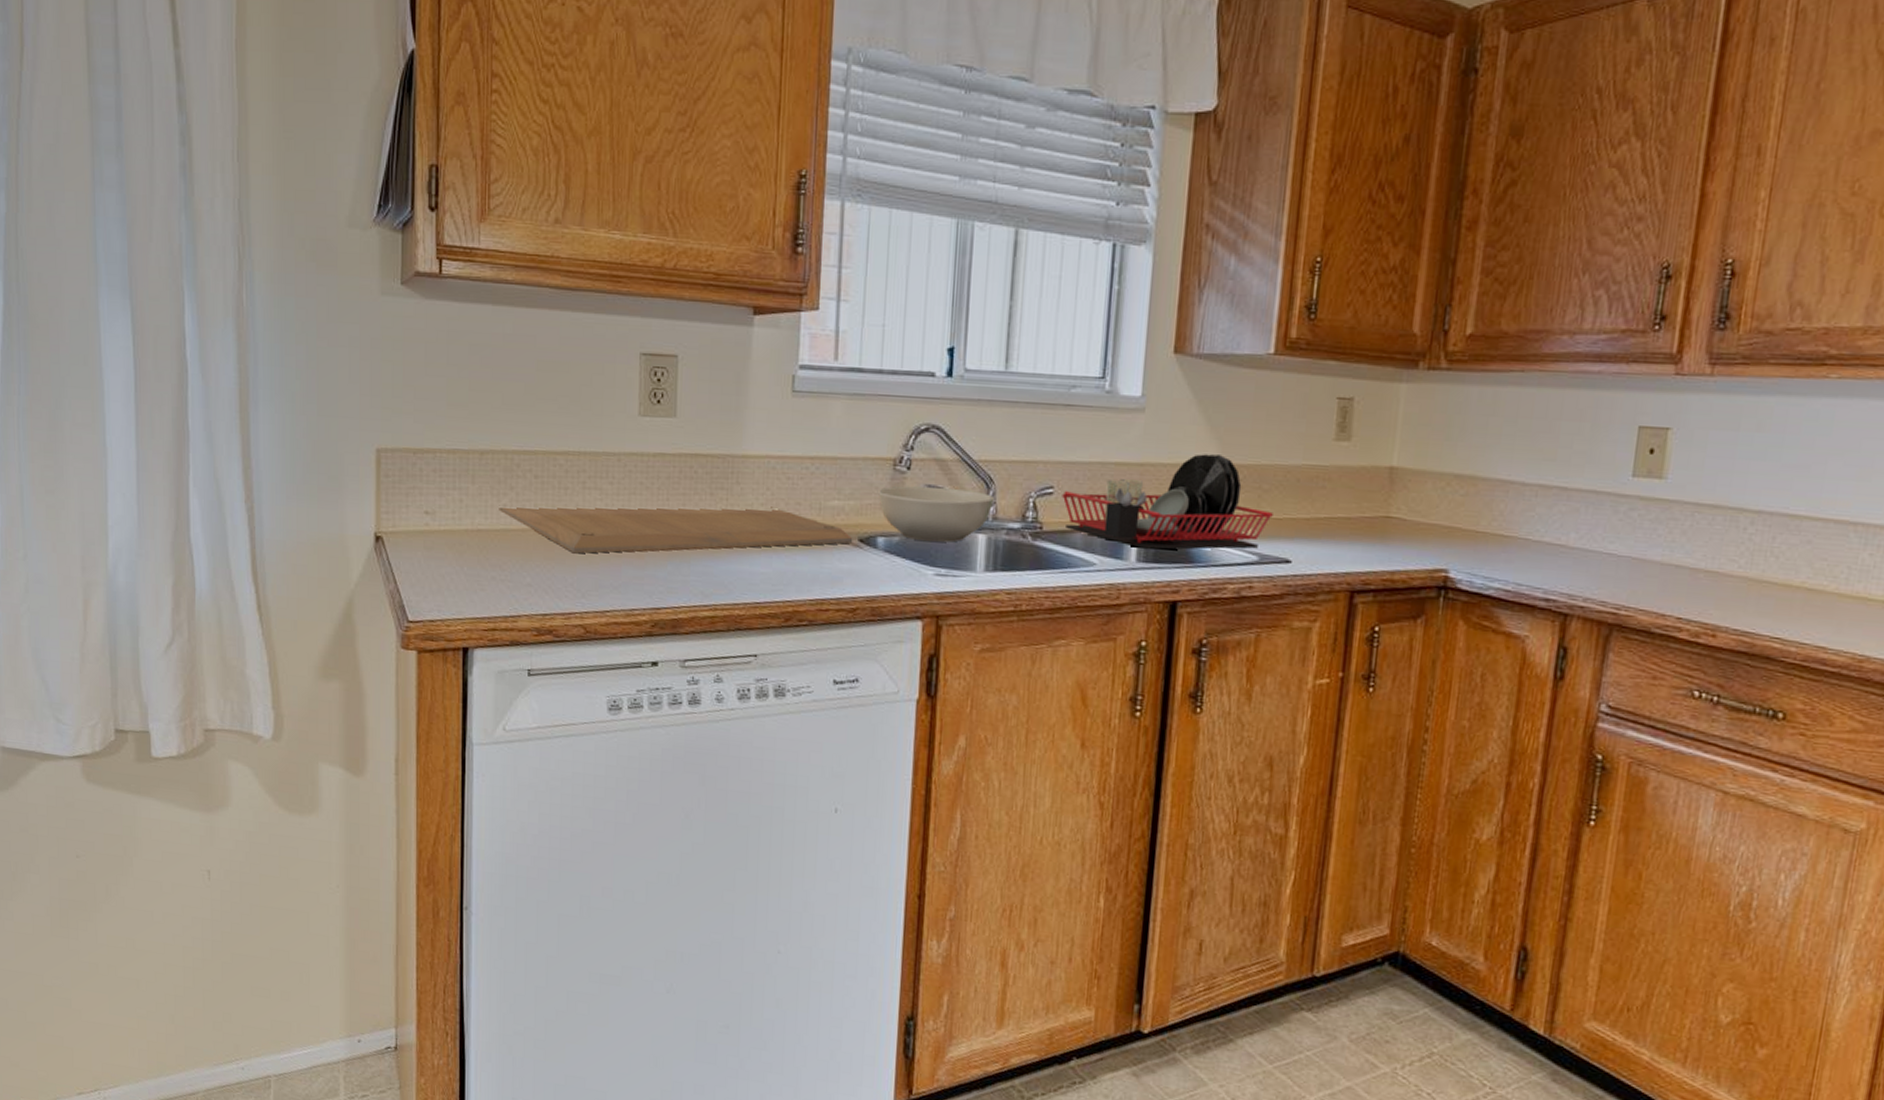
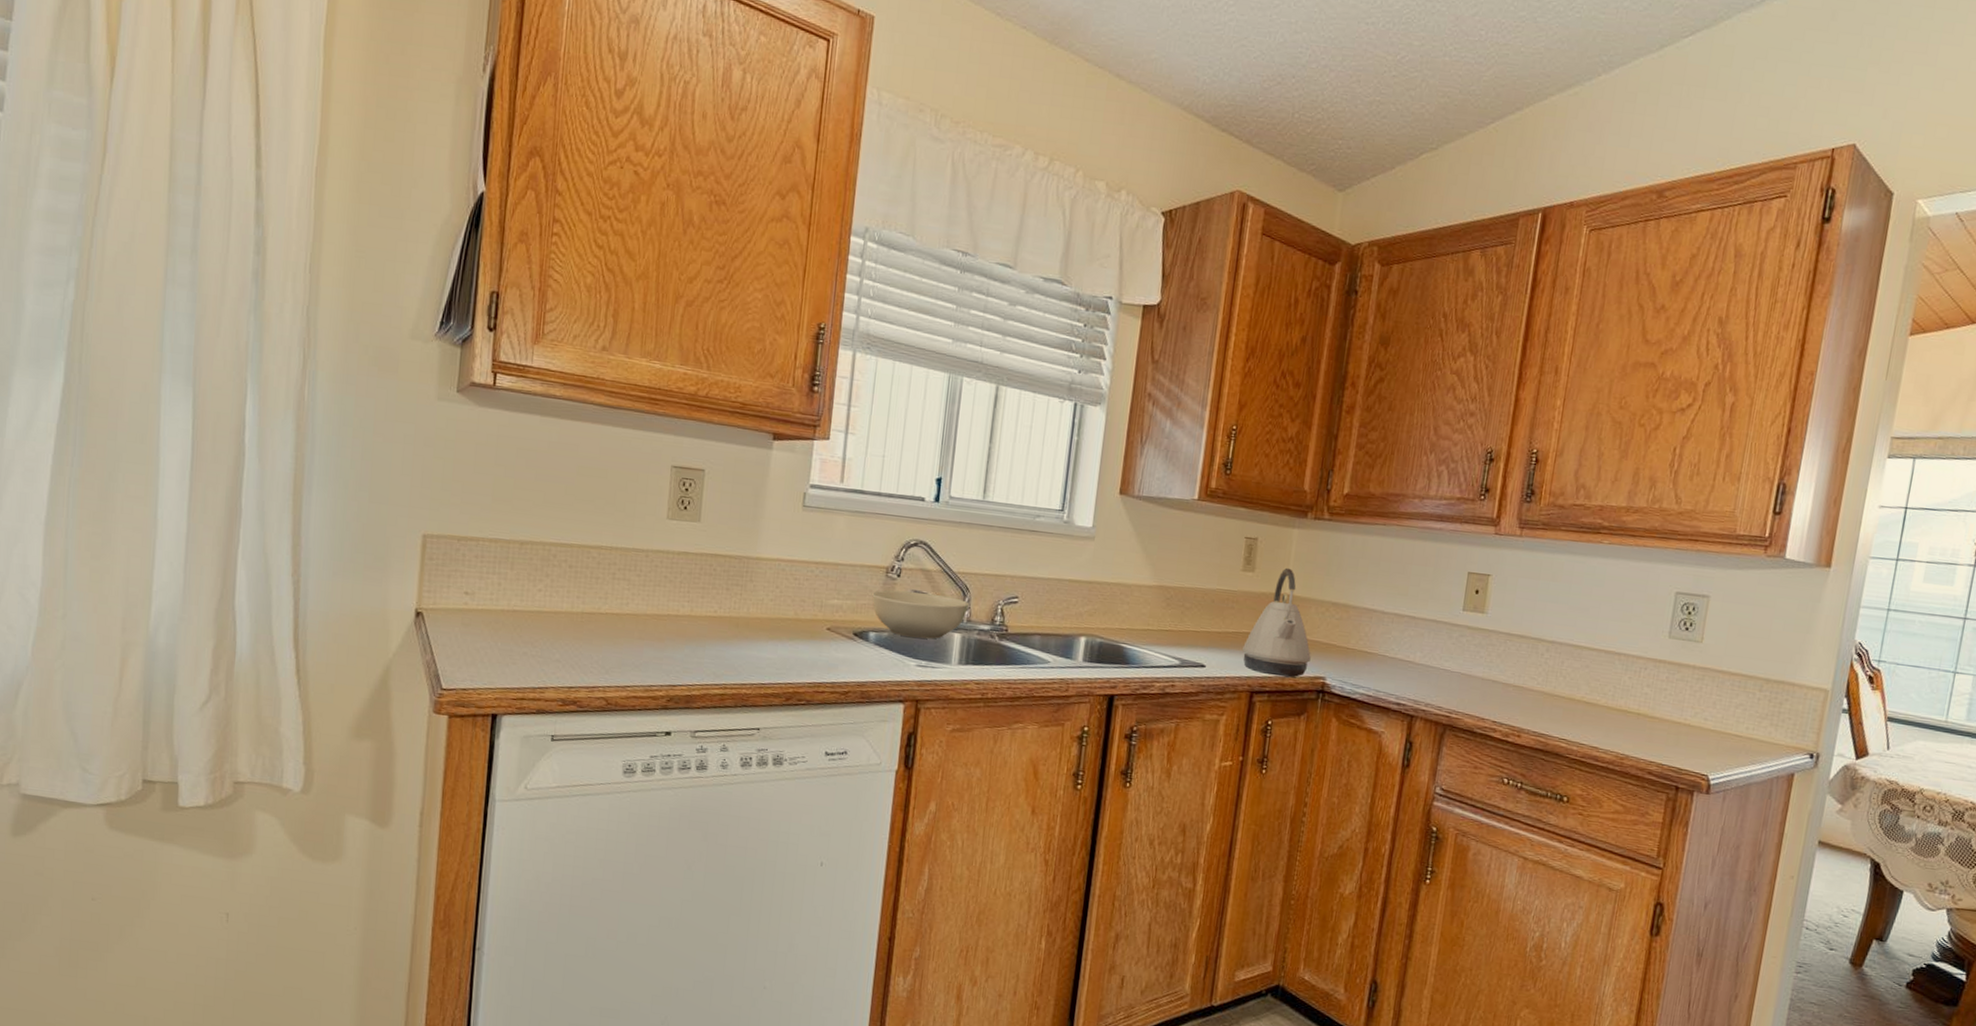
chopping board: present [499,505,853,554] -> none [534,589,849,637]
dish rack: present [1062,454,1273,551] -> none [1025,576,1193,655]
kettle: none [1338,433,1428,572] -> present [1242,567,1311,678]

